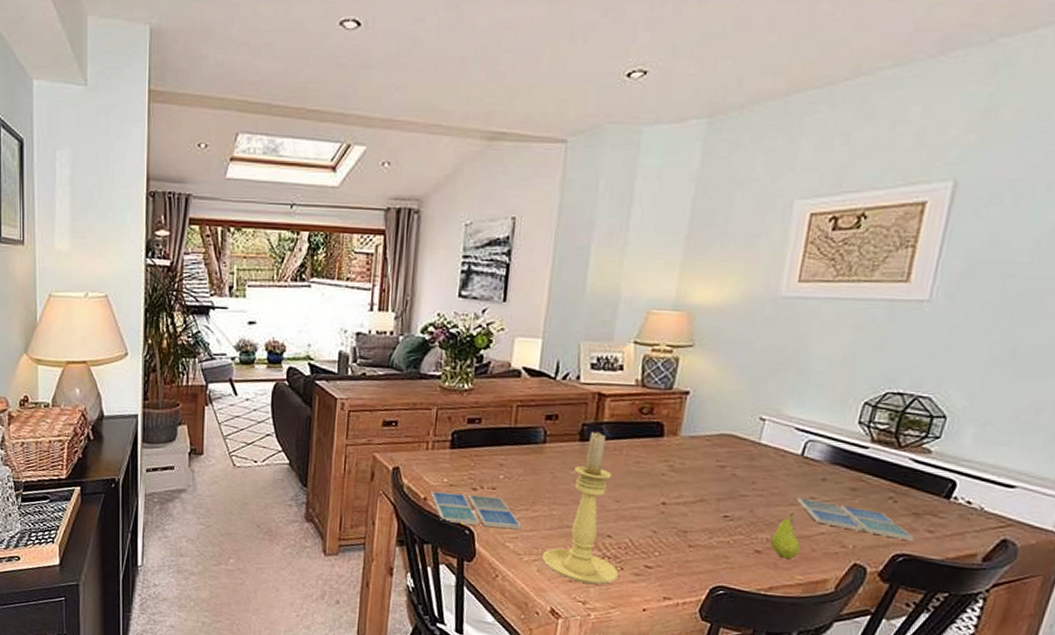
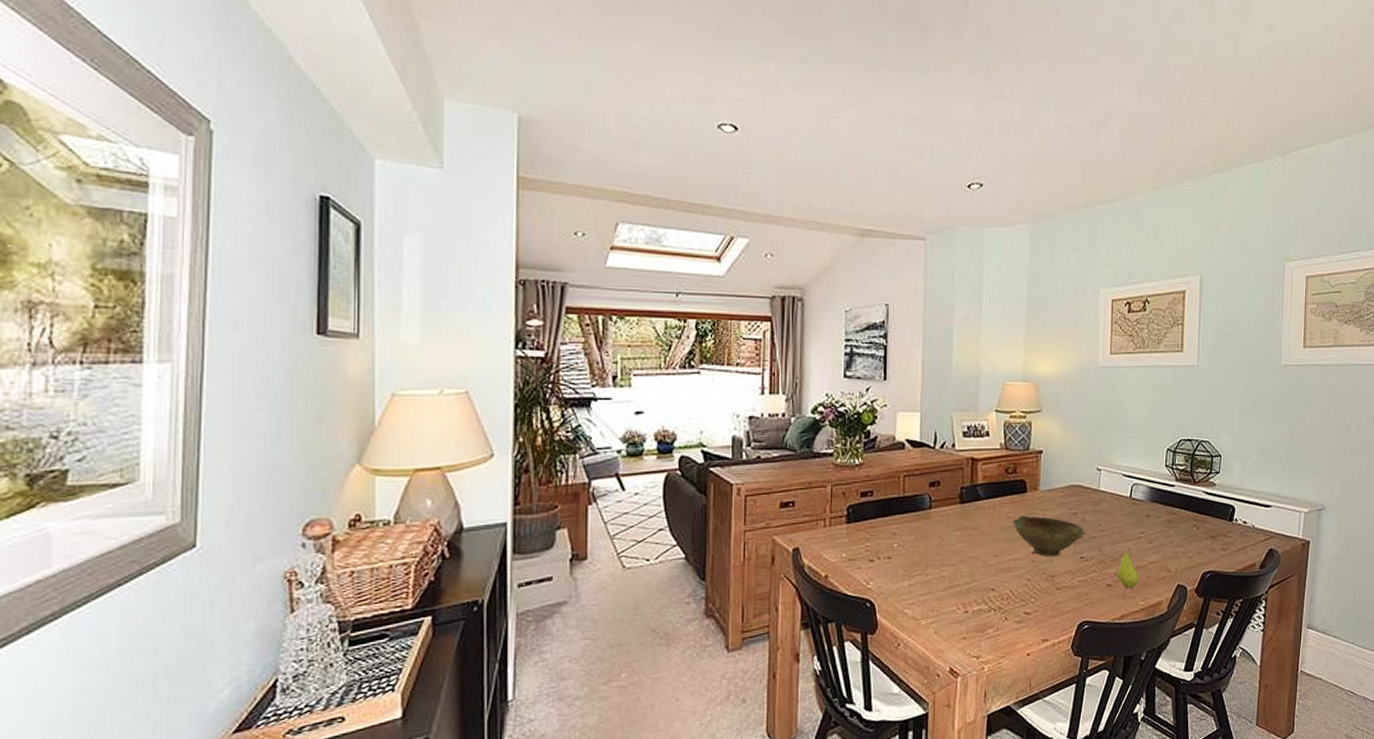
drink coaster: present [431,491,522,529] -> none [831,566,917,597]
candle holder: present [542,430,620,585] -> none [938,492,1005,638]
bowl: none [641,461,735,511] -> present [1012,515,1086,557]
drink coaster: present [796,497,914,542] -> none [1131,533,1214,560]

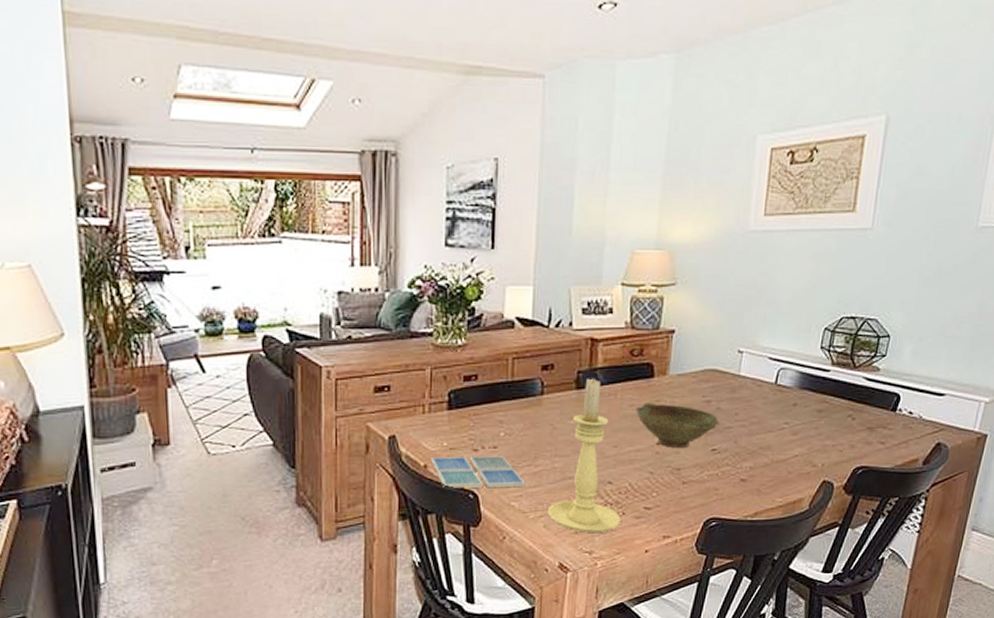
drink coaster: none [831,566,917,597] -> present [431,456,526,488]
candle holder: none [938,492,1005,638] -> present [548,377,622,533]
fruit: present [1118,548,1139,588] -> none [754,439,779,483]

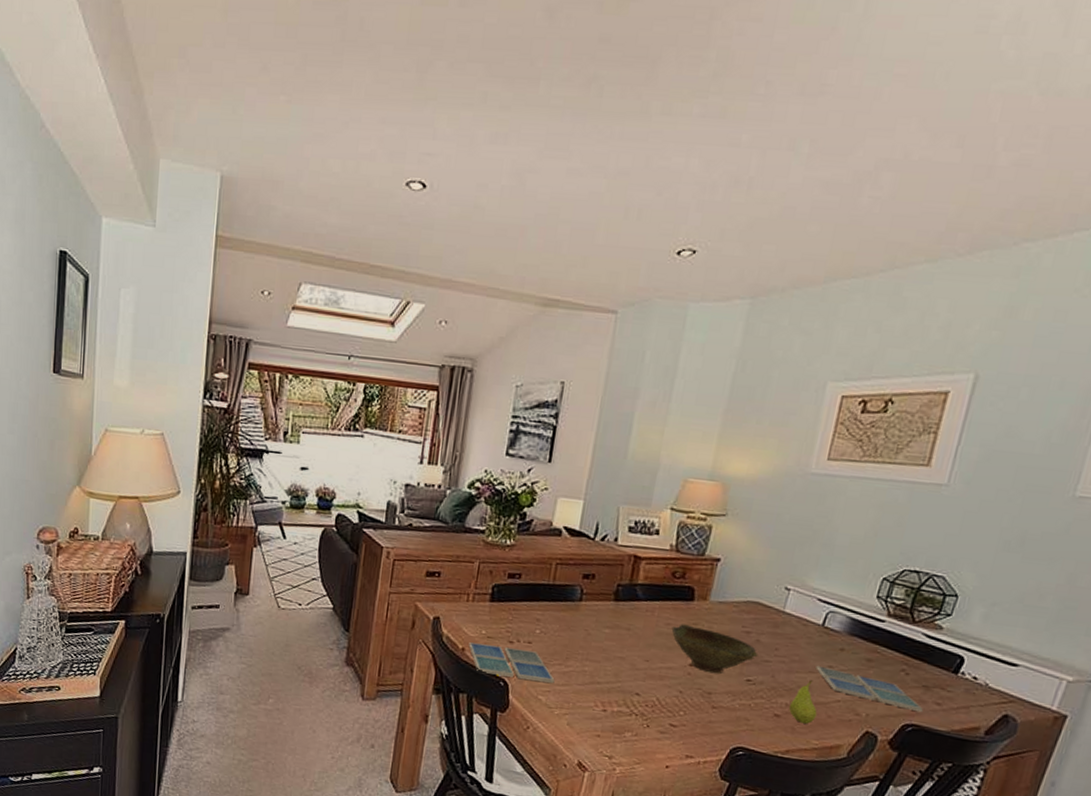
candle holder: present [548,377,622,533] -> none [573,591,645,740]
fruit: none [754,439,779,483] -> present [789,680,817,724]
drink coaster: none [773,424,870,454] -> present [815,665,923,713]

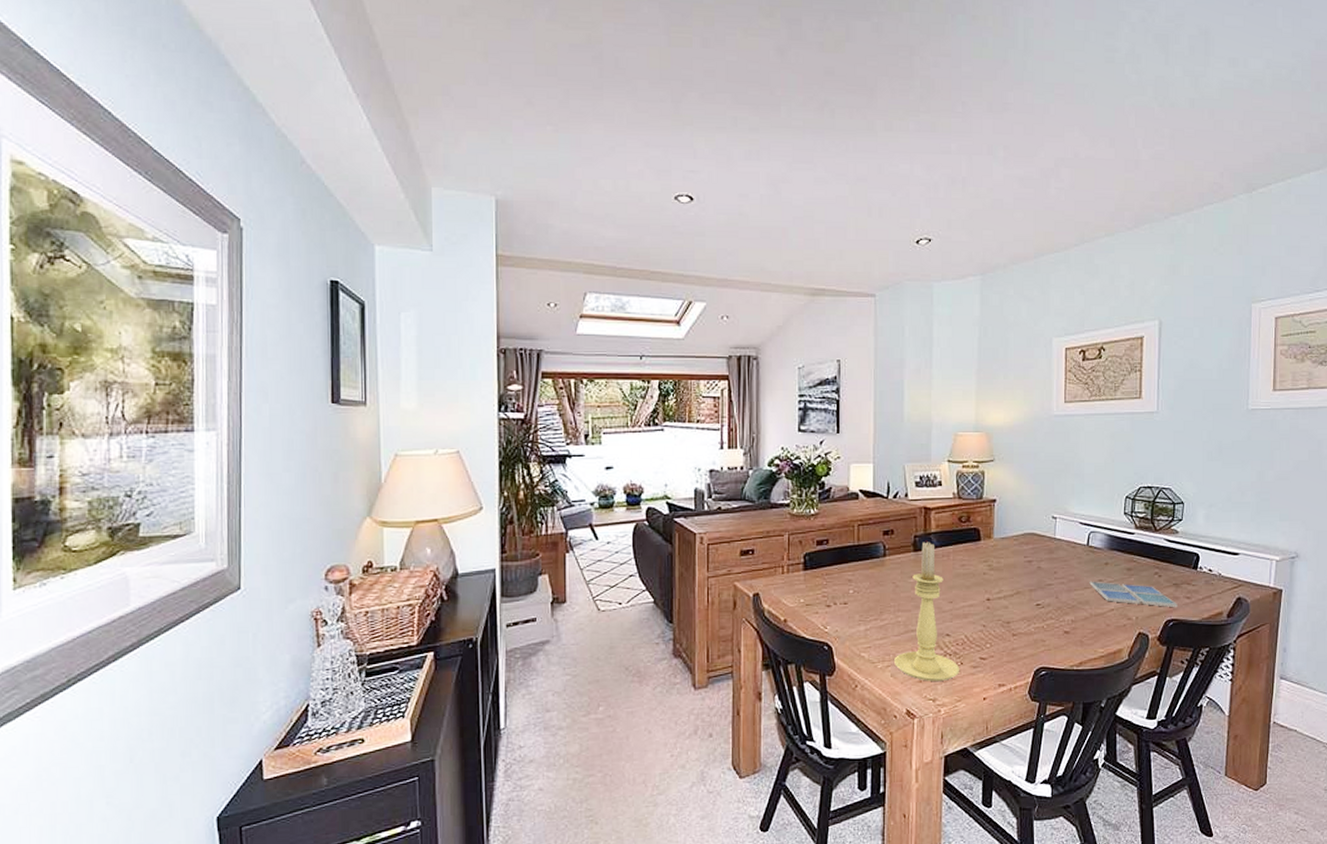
drink coaster: present [469,642,555,683] -> none [790,611,873,640]
candle holder: none [573,591,645,740] -> present [894,540,960,681]
bowl: present [671,623,758,674] -> none [967,563,1042,604]
fruit: present [789,680,817,724] -> none [1075,595,1098,635]

